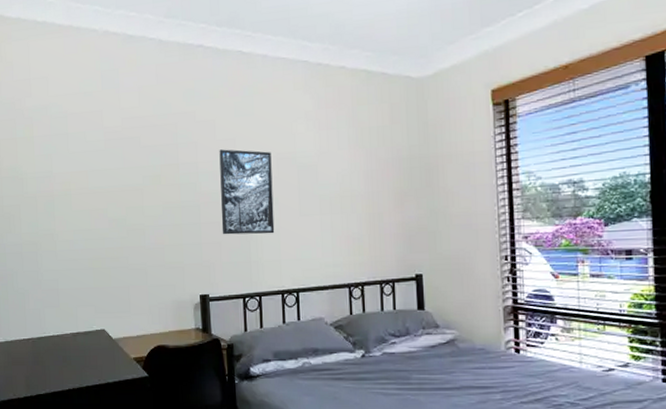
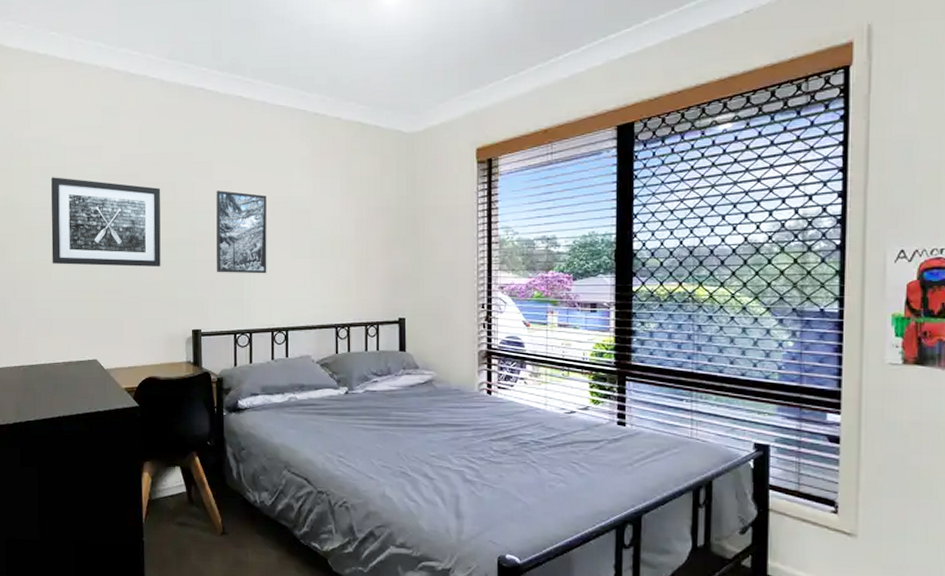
wall art: none [54,144,166,234] -> present [51,177,161,268]

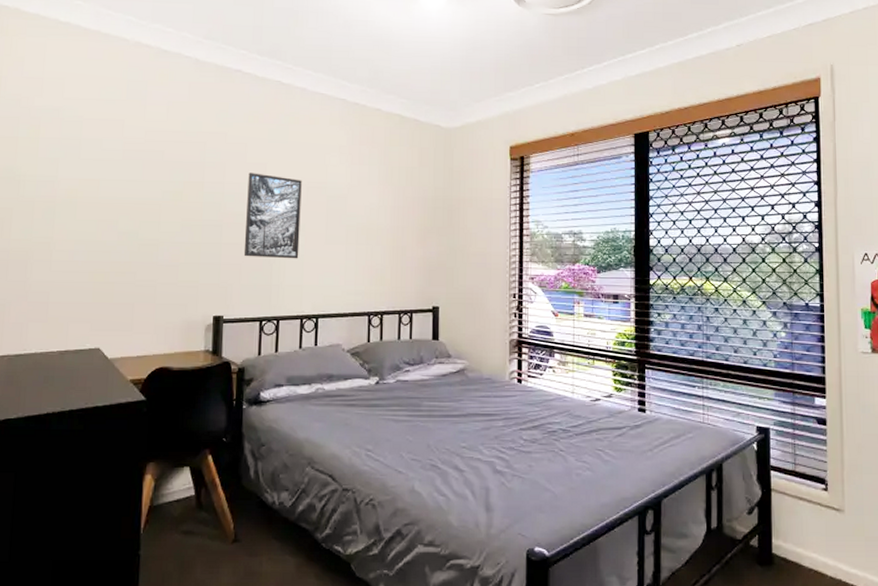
wall art: present [51,177,161,268] -> none [55,149,188,249]

